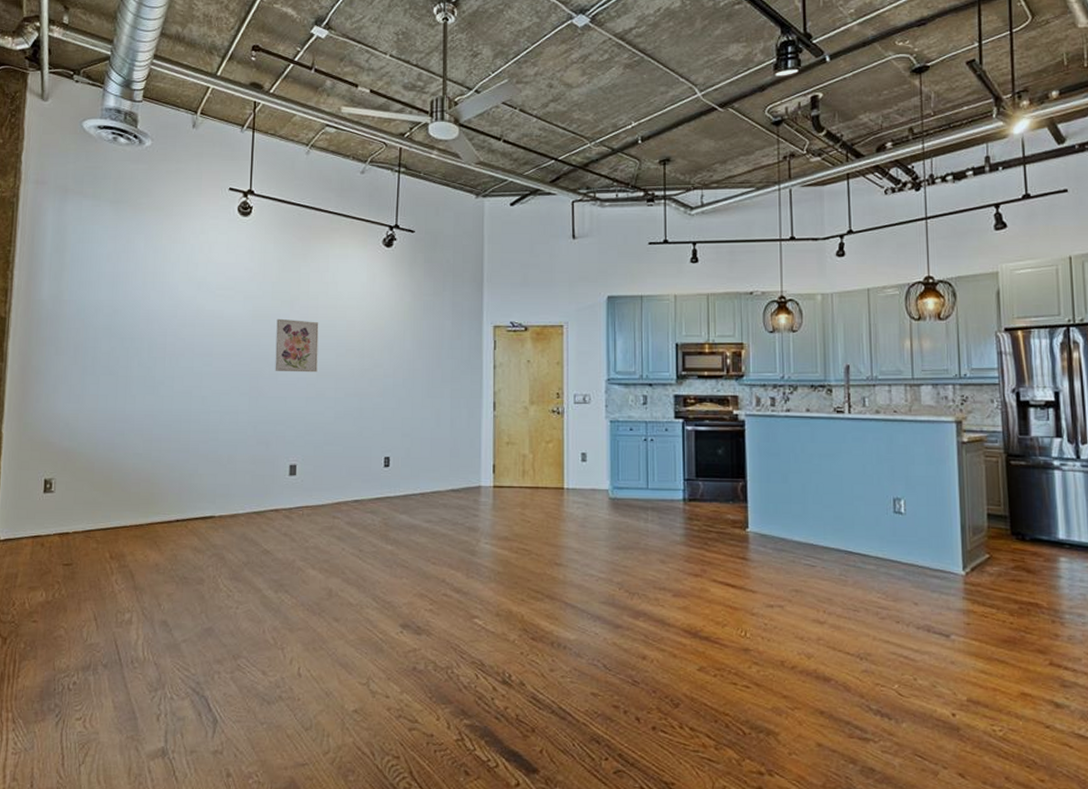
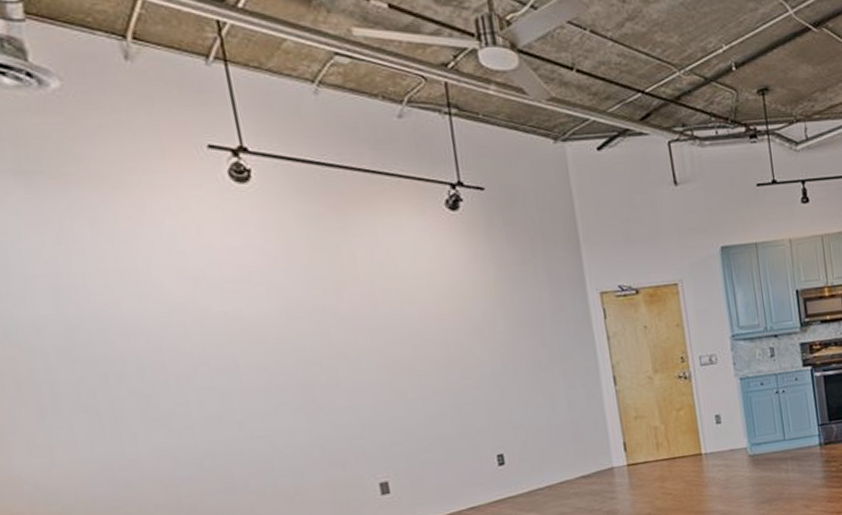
wall art: present [275,318,319,373] -> none [321,310,392,377]

